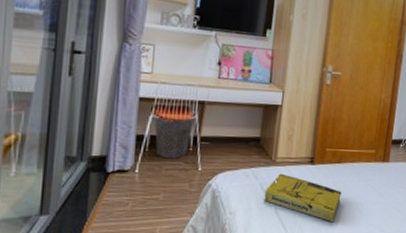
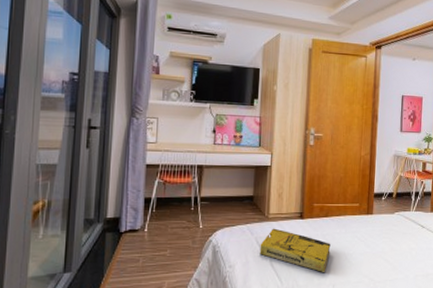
waste bin: present [154,115,195,159] -> none [160,179,195,218]

